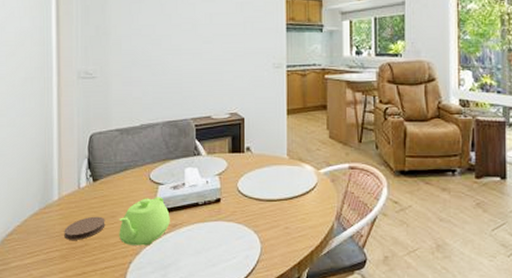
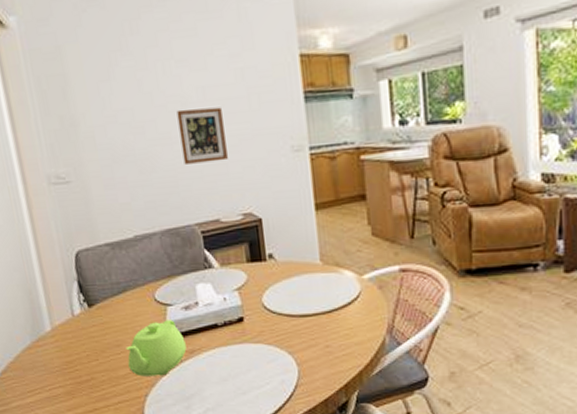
coaster: present [64,216,105,240] -> none [64,346,111,374]
picture frame: none [188,29,223,71] -> present [177,107,228,164]

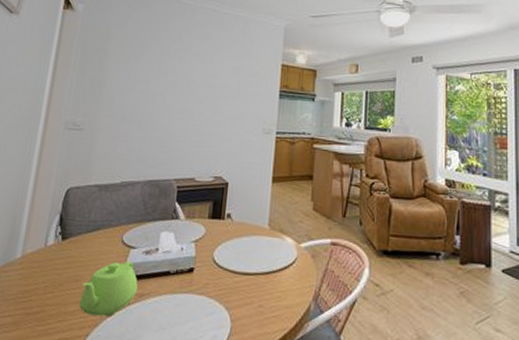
picture frame: present [177,107,228,164] -> none [178,88,217,132]

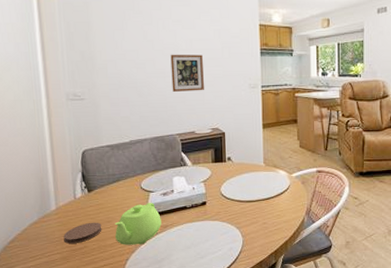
coaster: none [19,279,68,305] -> present [63,222,102,244]
picture frame: none [178,88,217,132] -> present [170,54,204,92]

